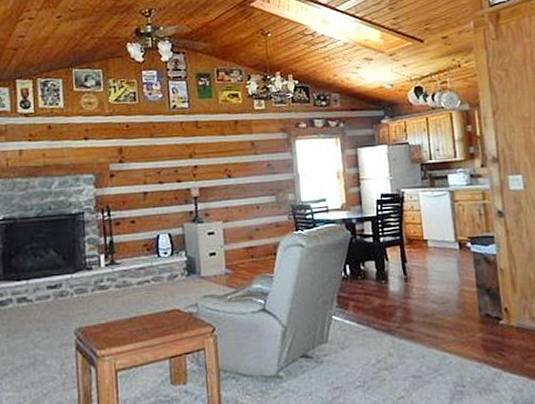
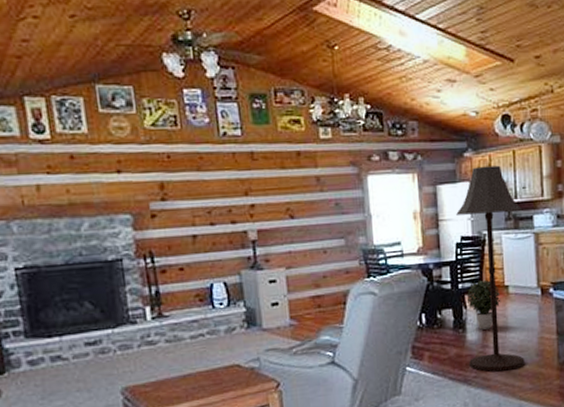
floor lamp: none [376,130,447,323] -> present [456,165,525,372]
potted plant: none [387,234,421,282] -> present [466,280,501,330]

